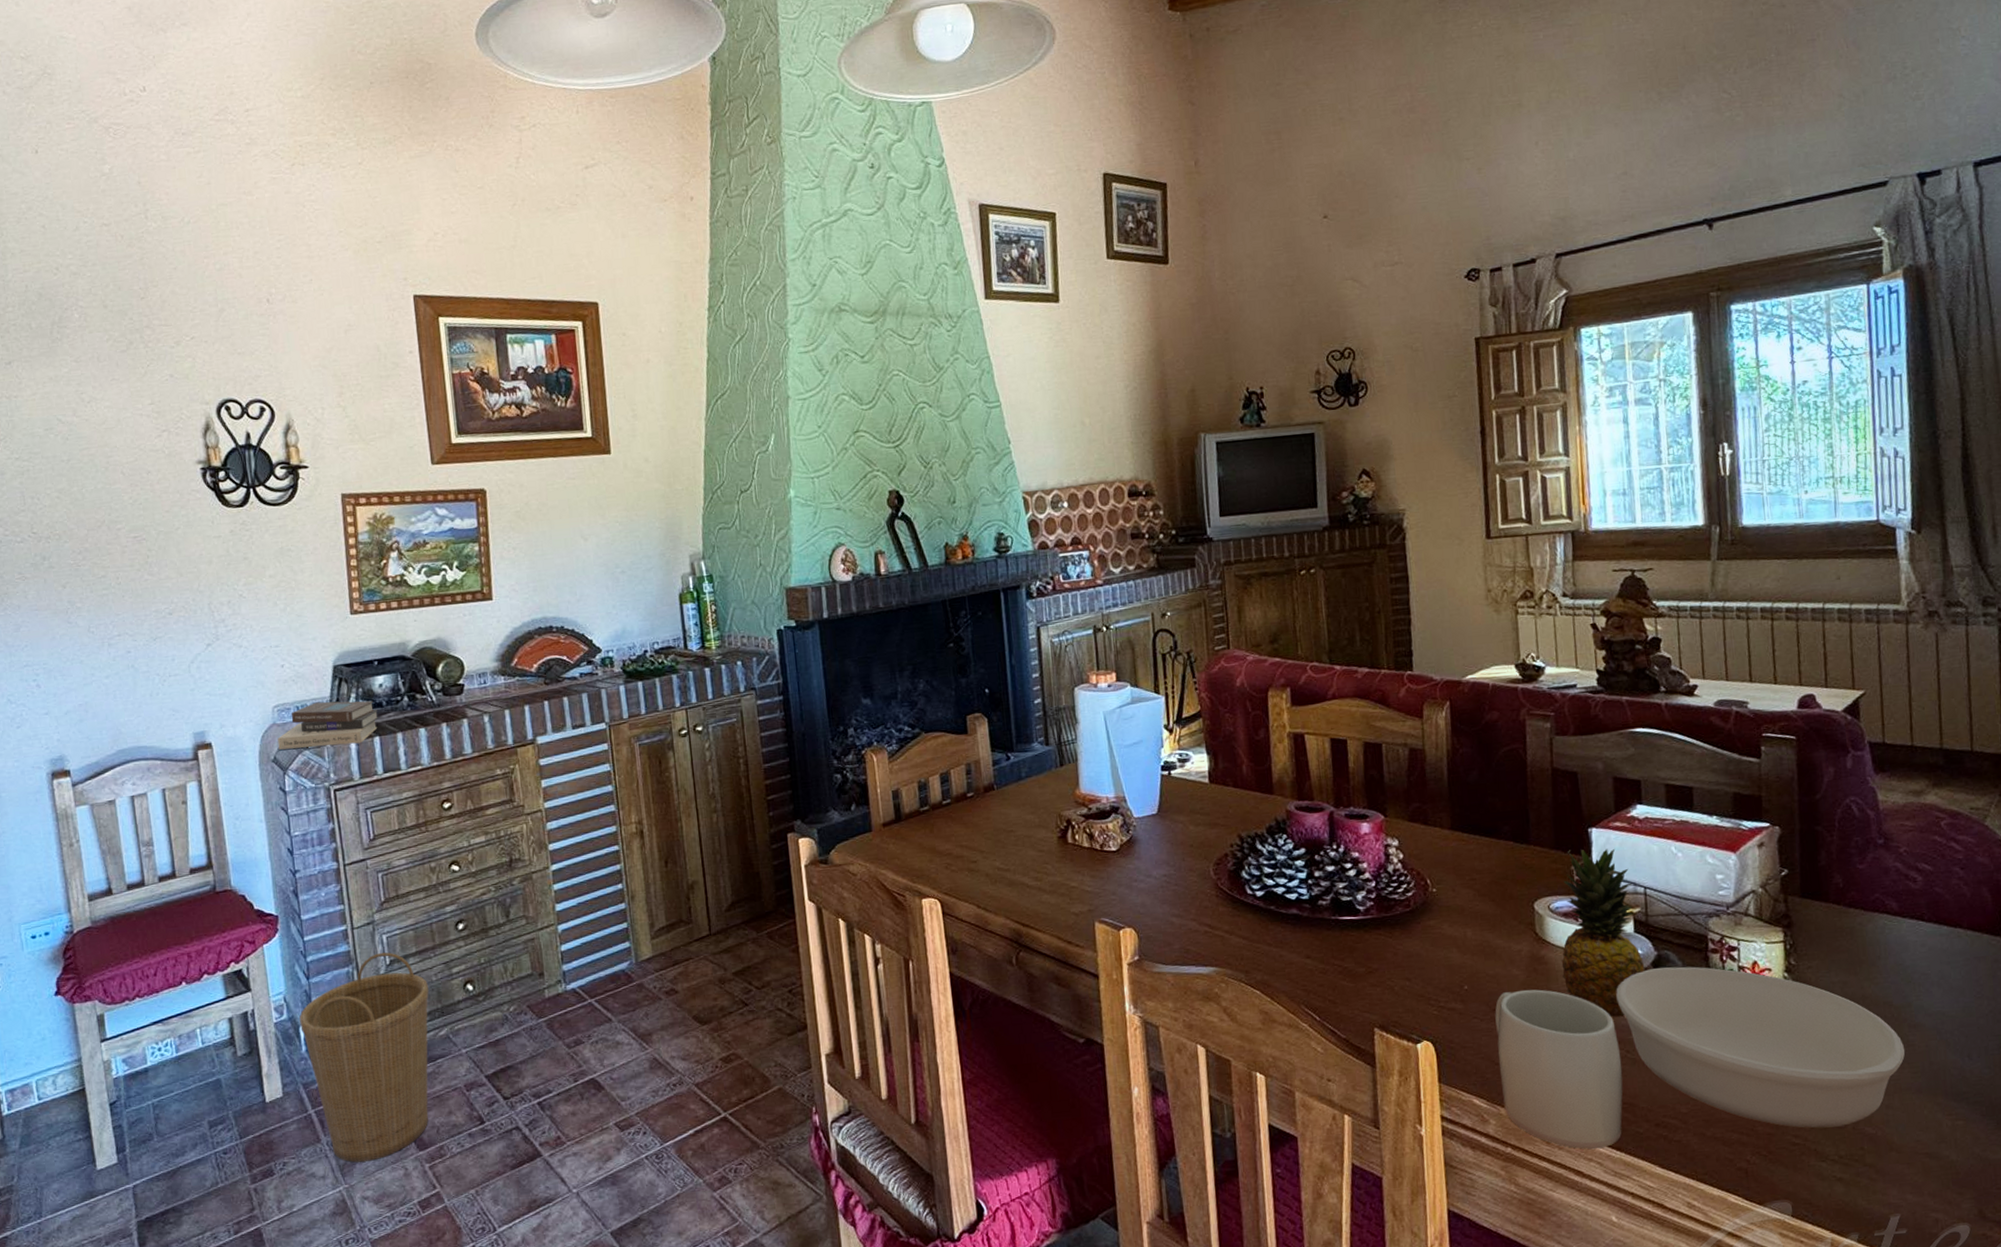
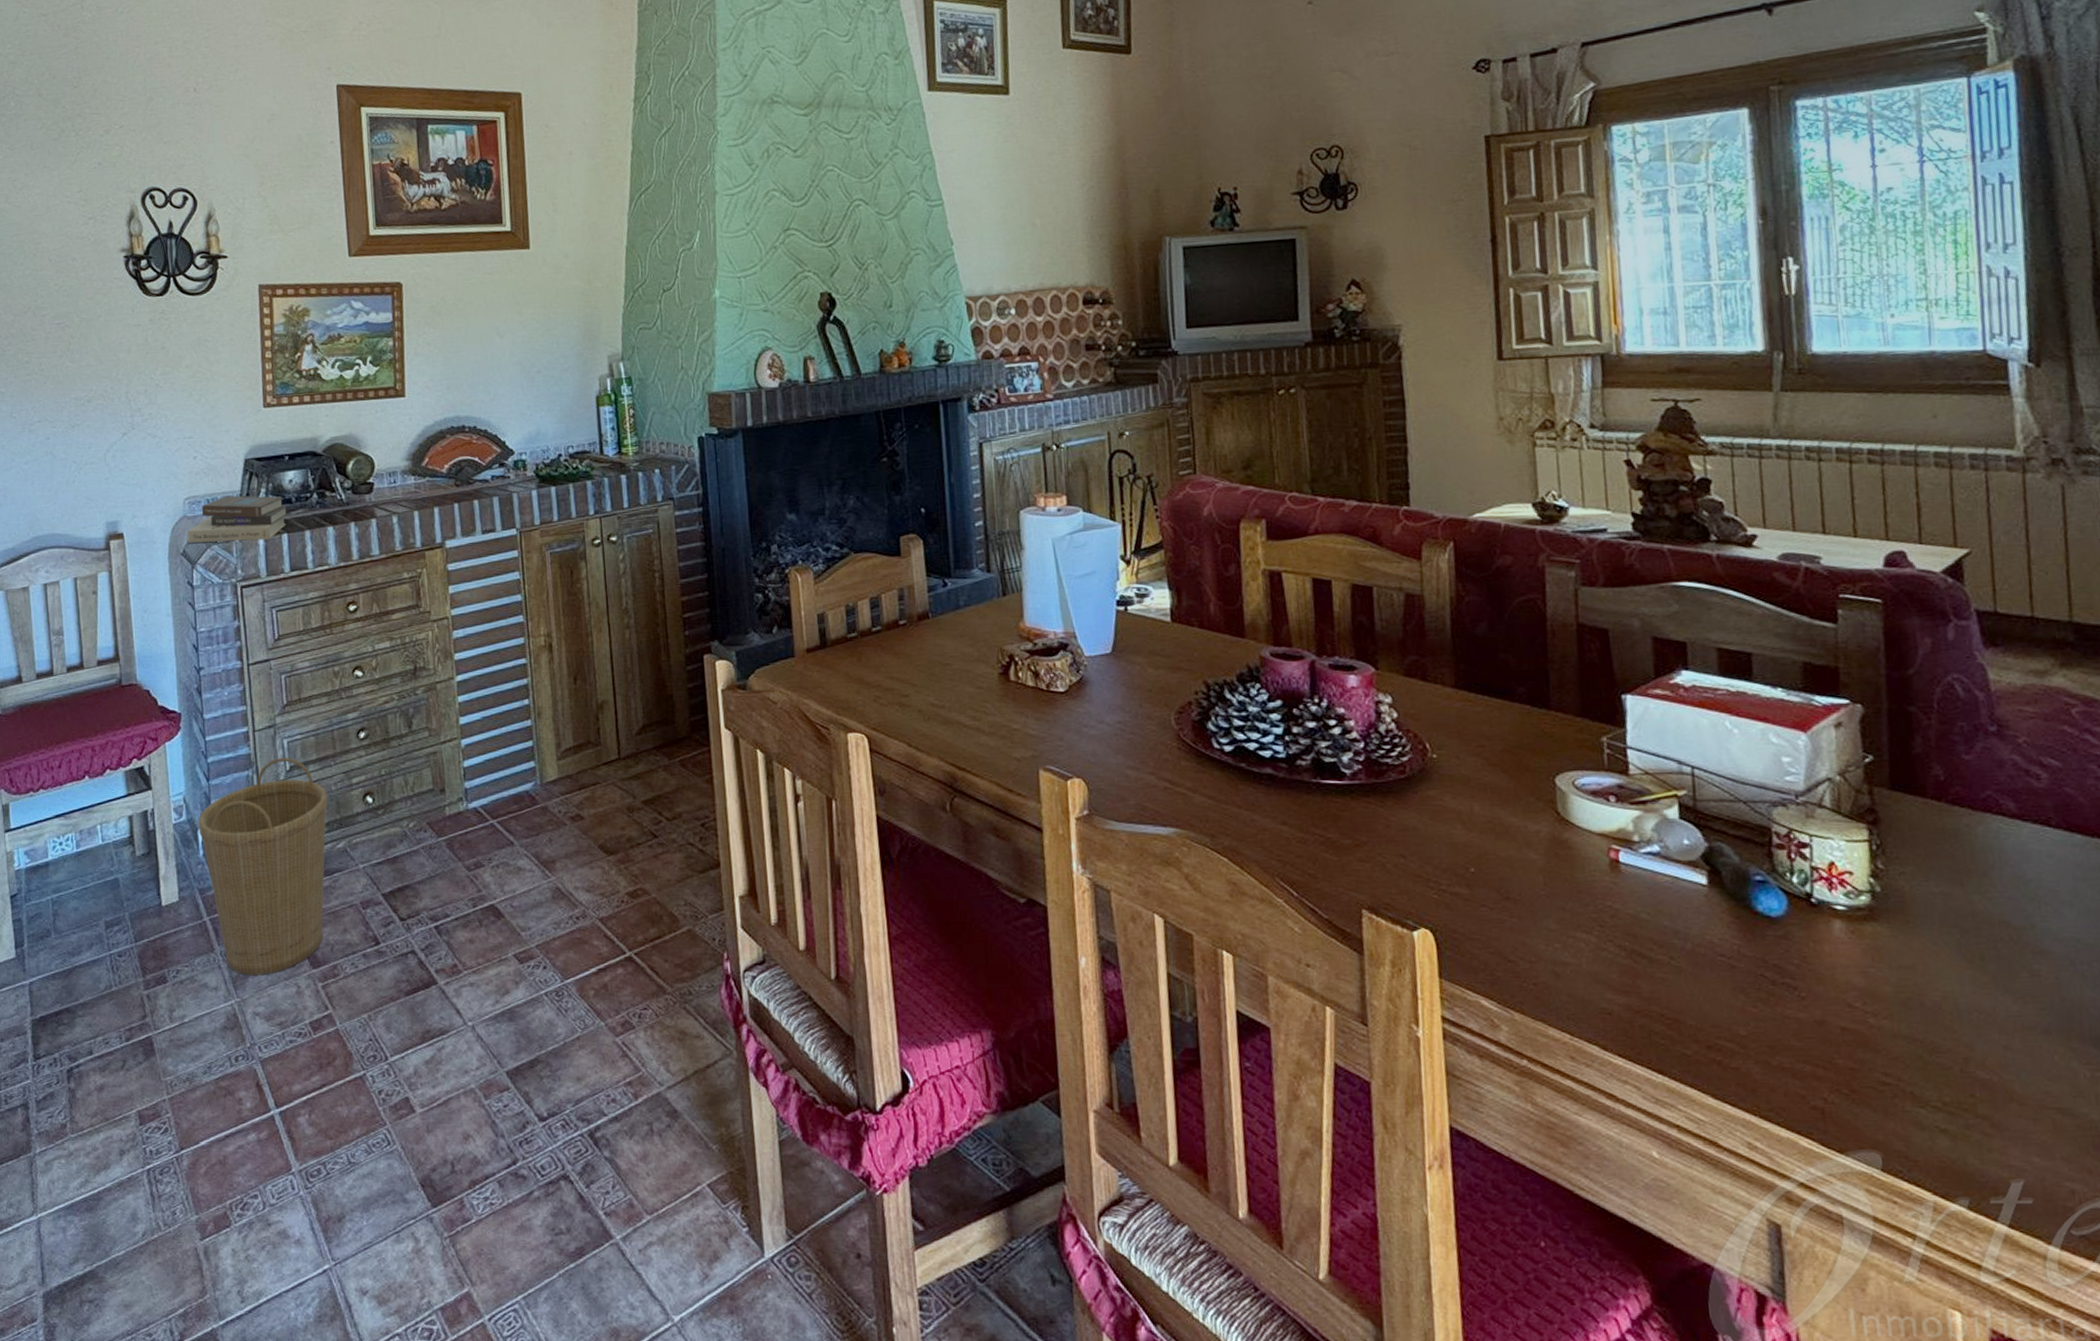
mug: present [1495,989,1623,1149] -> none [1507,877,1666,1069]
fruit: present [1561,849,1645,1017] -> none [1589,718,1693,916]
bowl: present [1616,966,1906,1128] -> none [1656,861,2029,1067]

